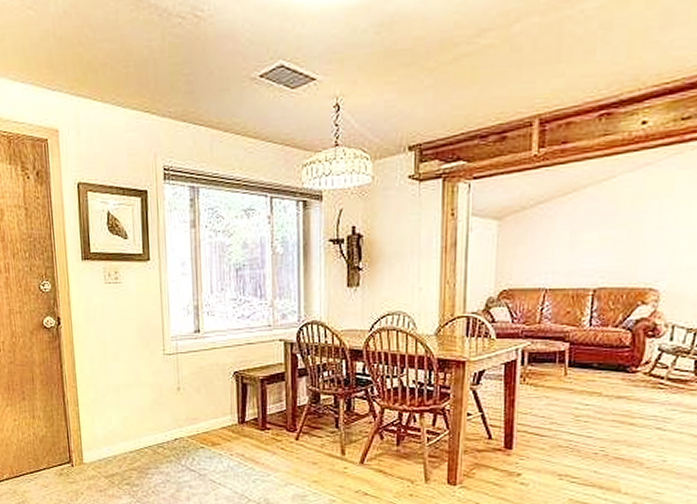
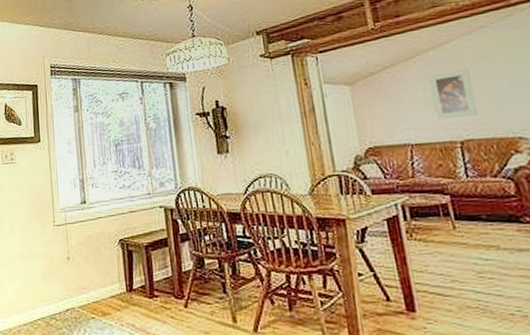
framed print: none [576,210,621,265] -> present [428,68,478,120]

